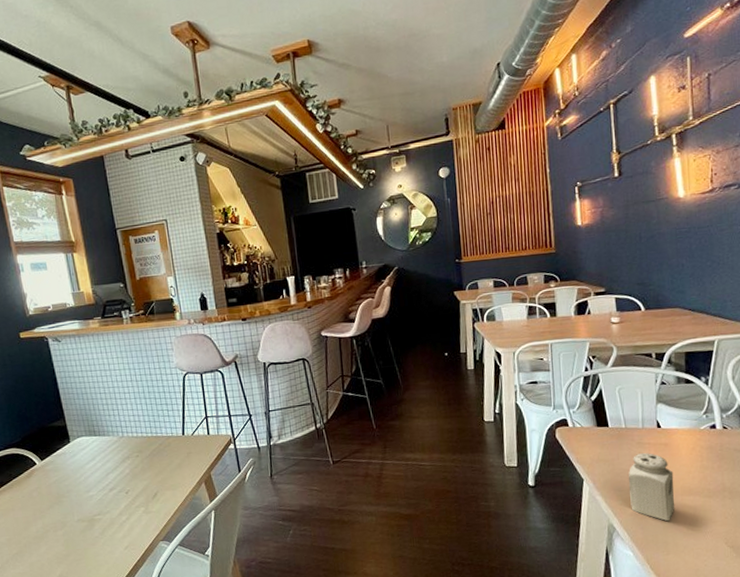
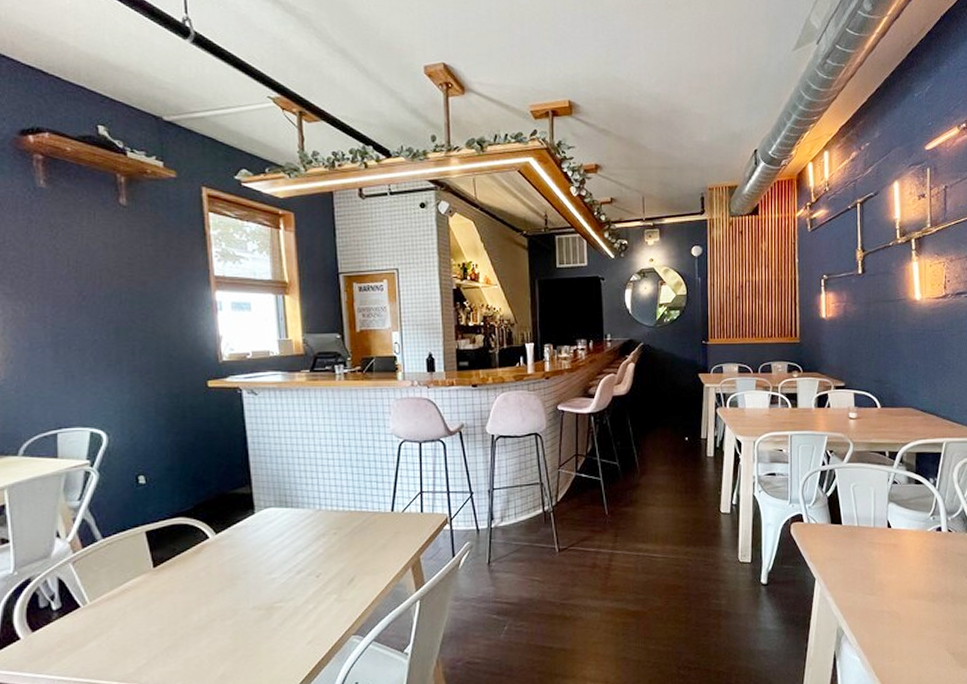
salt shaker: present [628,453,675,522] -> none [858,553,902,626]

